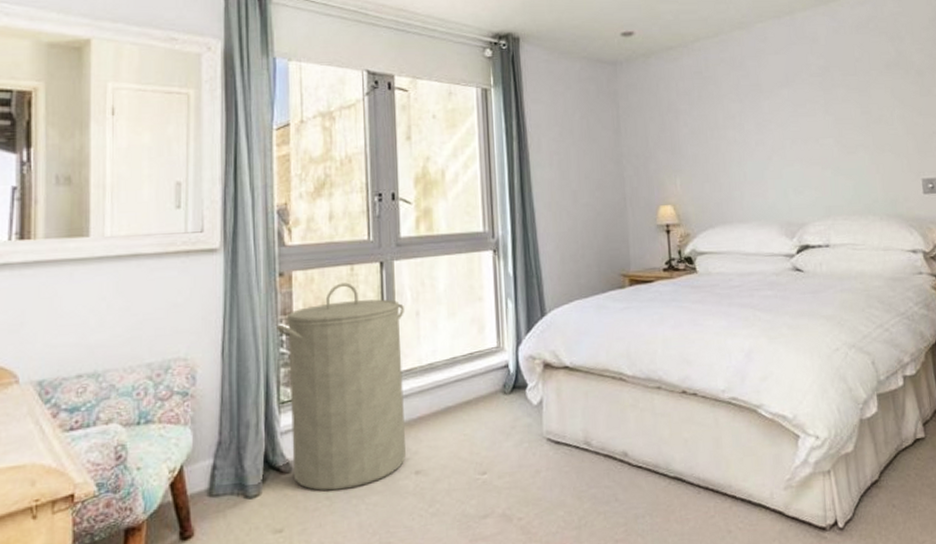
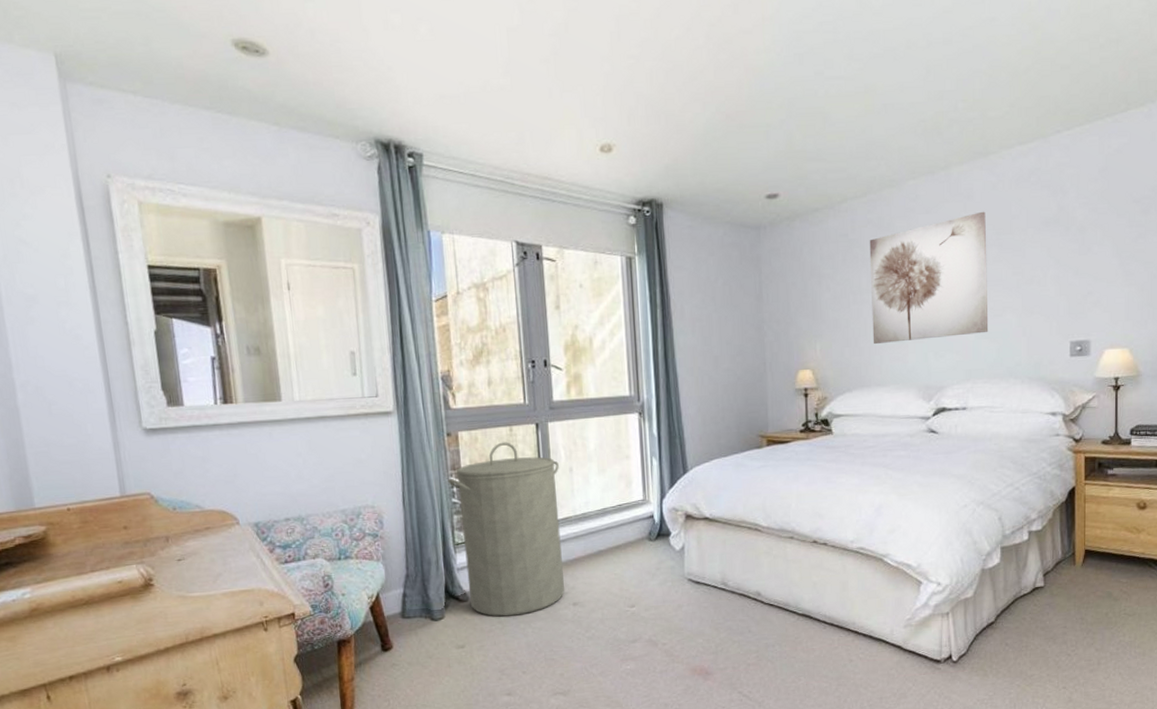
wall art: none [723,54,844,180] -> present [869,211,989,345]

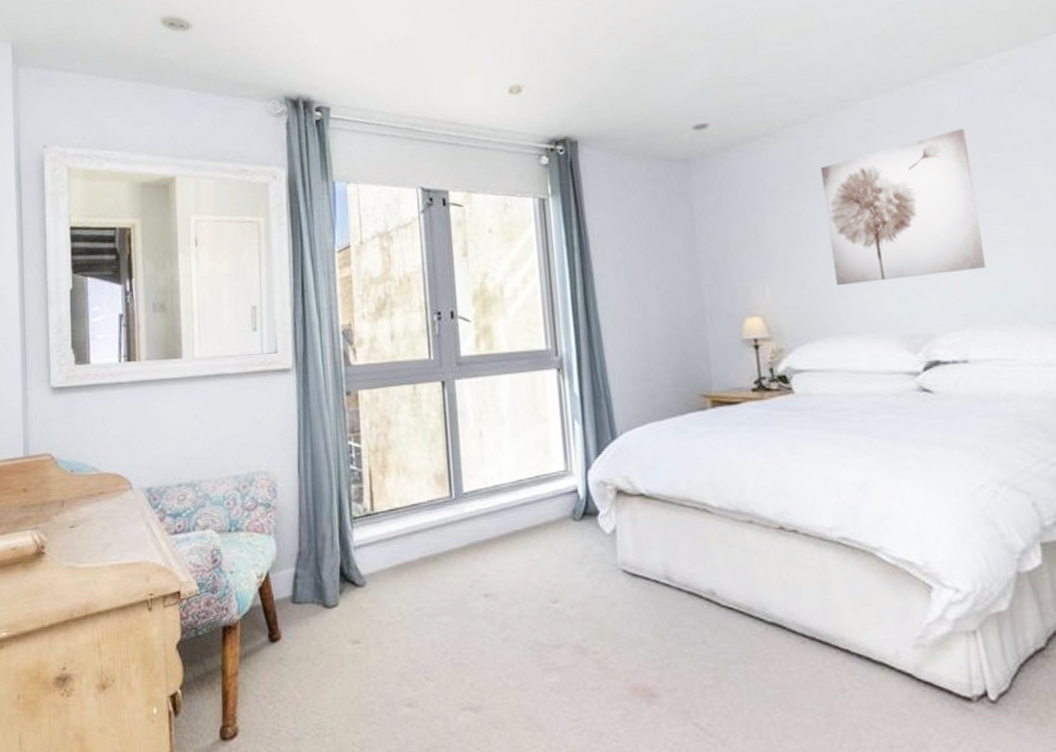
laundry hamper: present [448,442,565,617] -> none [346,401,475,607]

